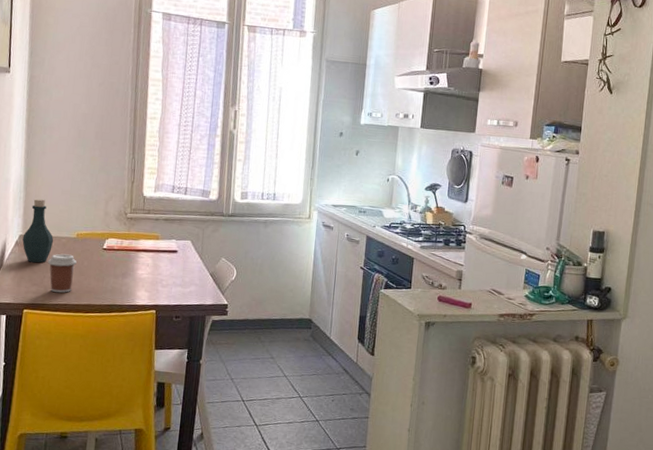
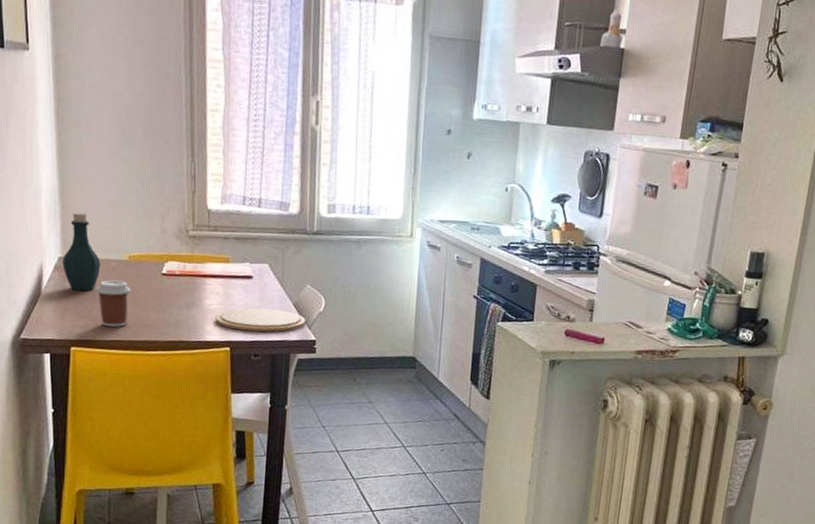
plate: none [144,277,220,298] -> present [215,307,306,332]

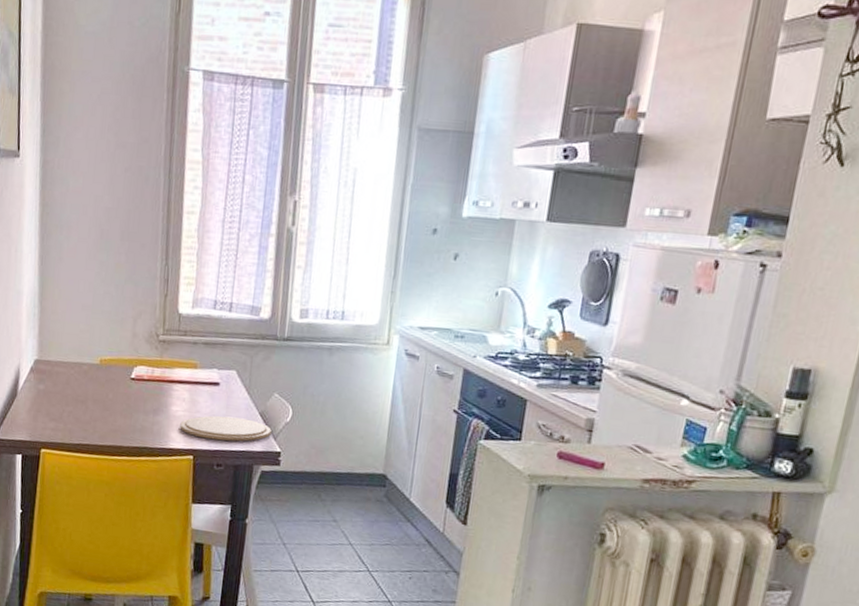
bottle: present [62,212,101,291] -> none [38,315,74,394]
coffee cup: present [95,280,131,328] -> none [67,383,100,431]

